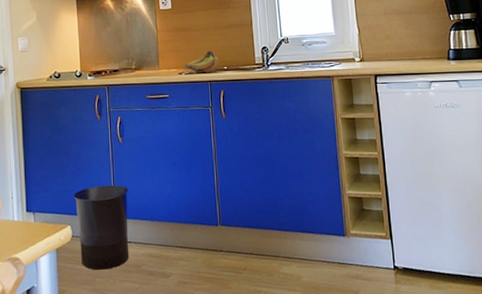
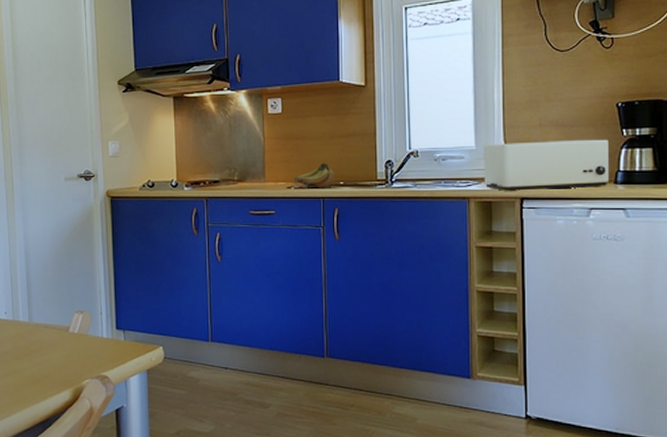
waste bin: present [74,185,129,270] -> none [167,307,226,395]
toaster: none [342,23,444,70] -> present [484,139,610,192]

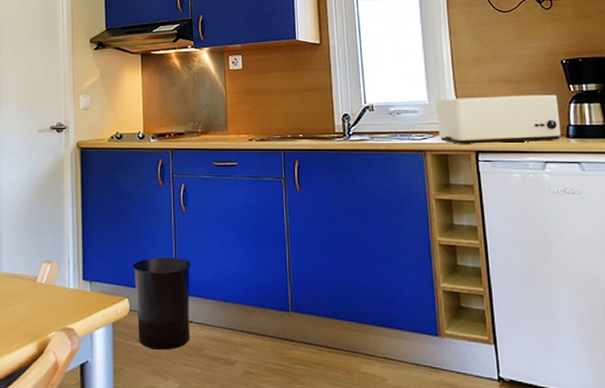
waste bin: none [167,307,226,395] -> present [133,257,191,350]
fruit: present [293,163,334,189] -> none [254,117,294,141]

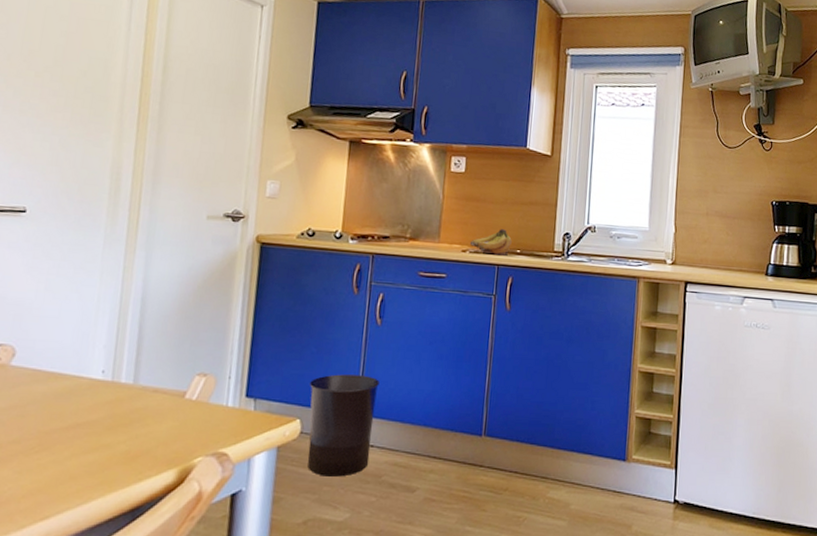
fruit: none [254,117,294,141] -> present [469,229,512,256]
toaster: present [436,94,562,145] -> none [654,226,763,278]

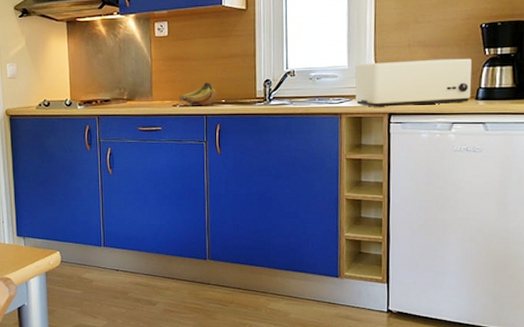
waste bin: present [307,374,379,477] -> none [63,215,117,294]
toaster: none [654,226,763,278] -> present [355,58,472,108]

